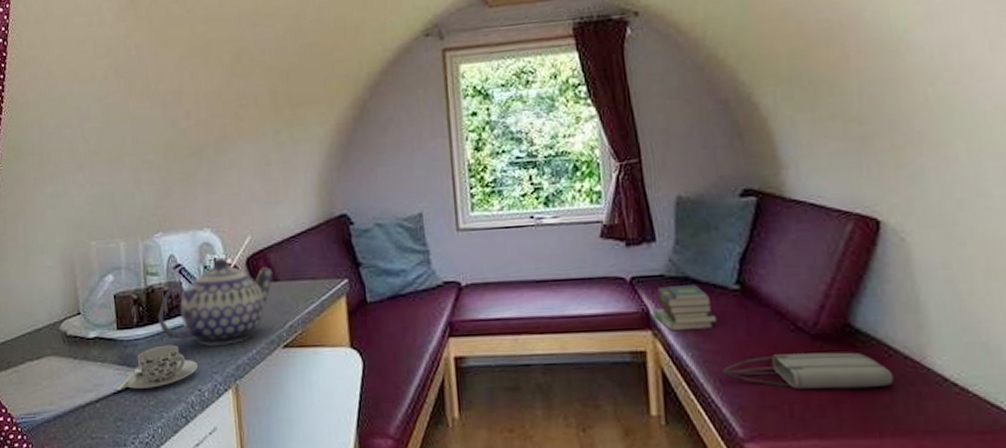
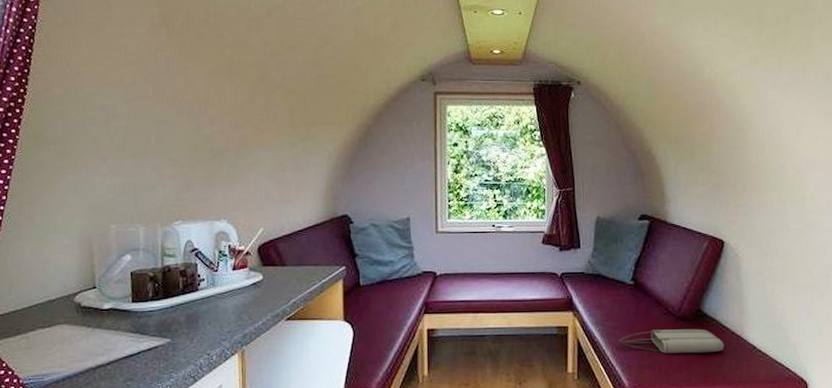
teacup: present [114,344,199,391] -> none [125,316,209,355]
teapot: present [158,257,273,346] -> none [173,244,281,317]
books: present [653,285,717,332] -> none [575,280,617,313]

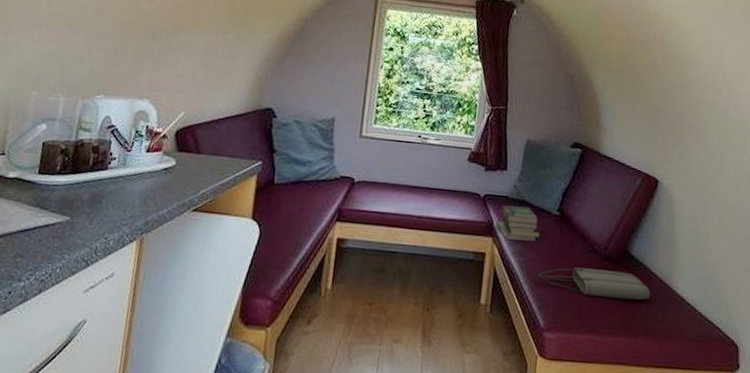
books: none [575,280,617,313] -> present [495,205,540,242]

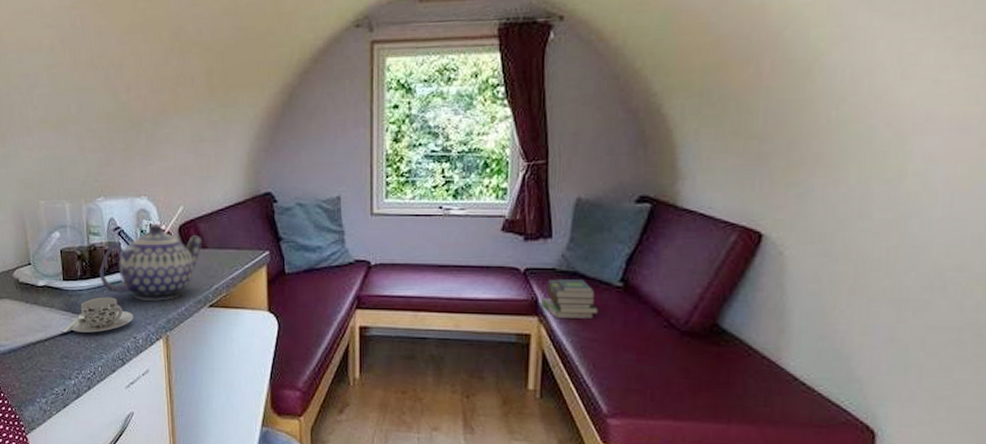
teacup: none [21,193,110,231] -> present [60,297,134,333]
teapot: none [80,125,198,202] -> present [99,223,202,301]
tote bag: present [537,267,651,300] -> none [597,346,749,381]

